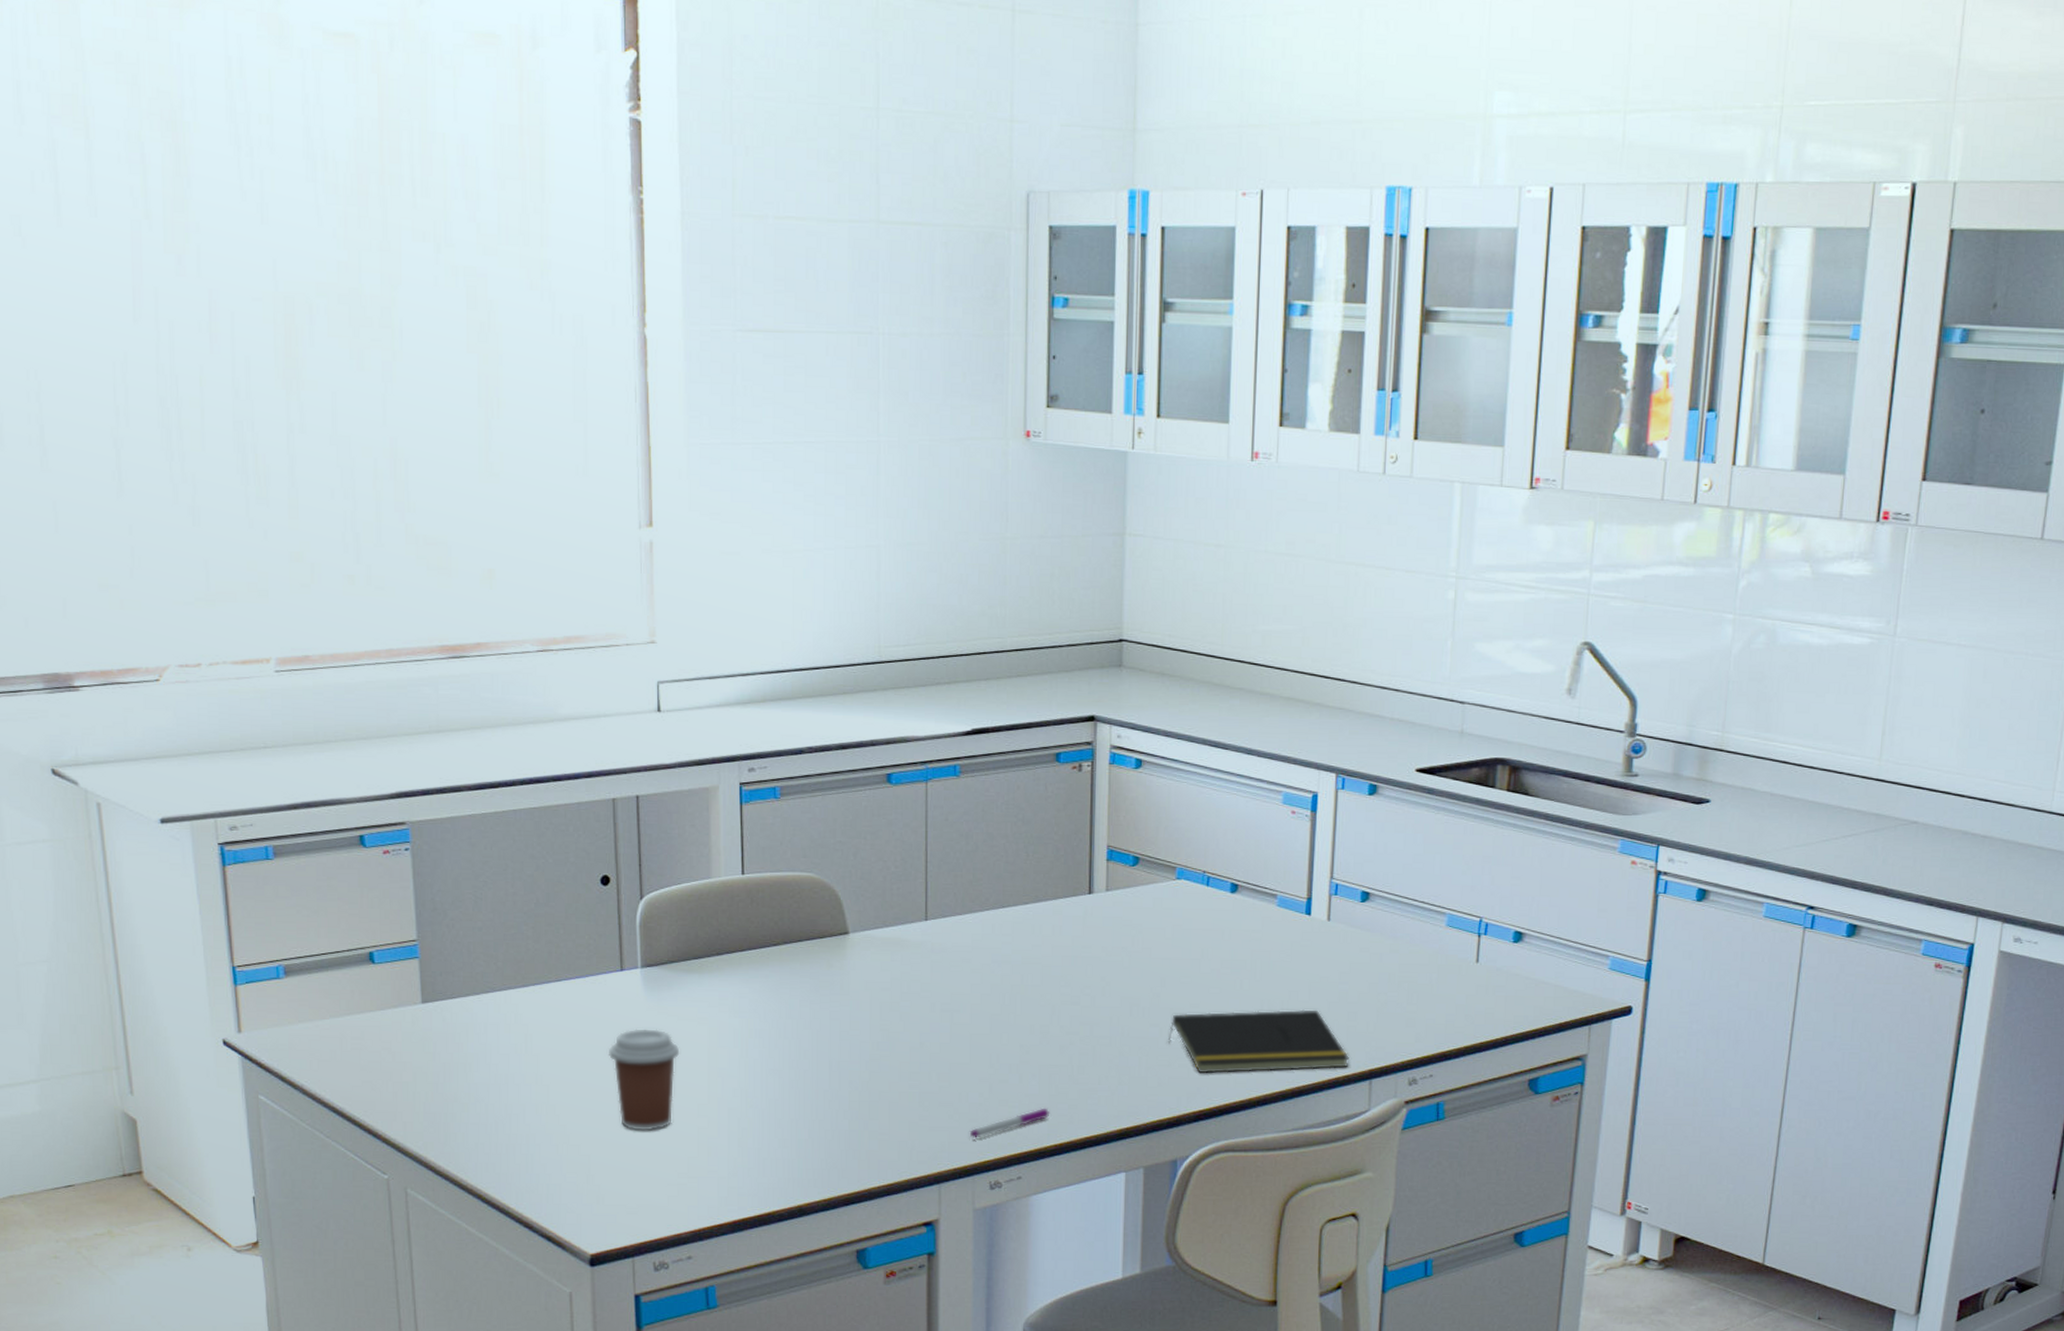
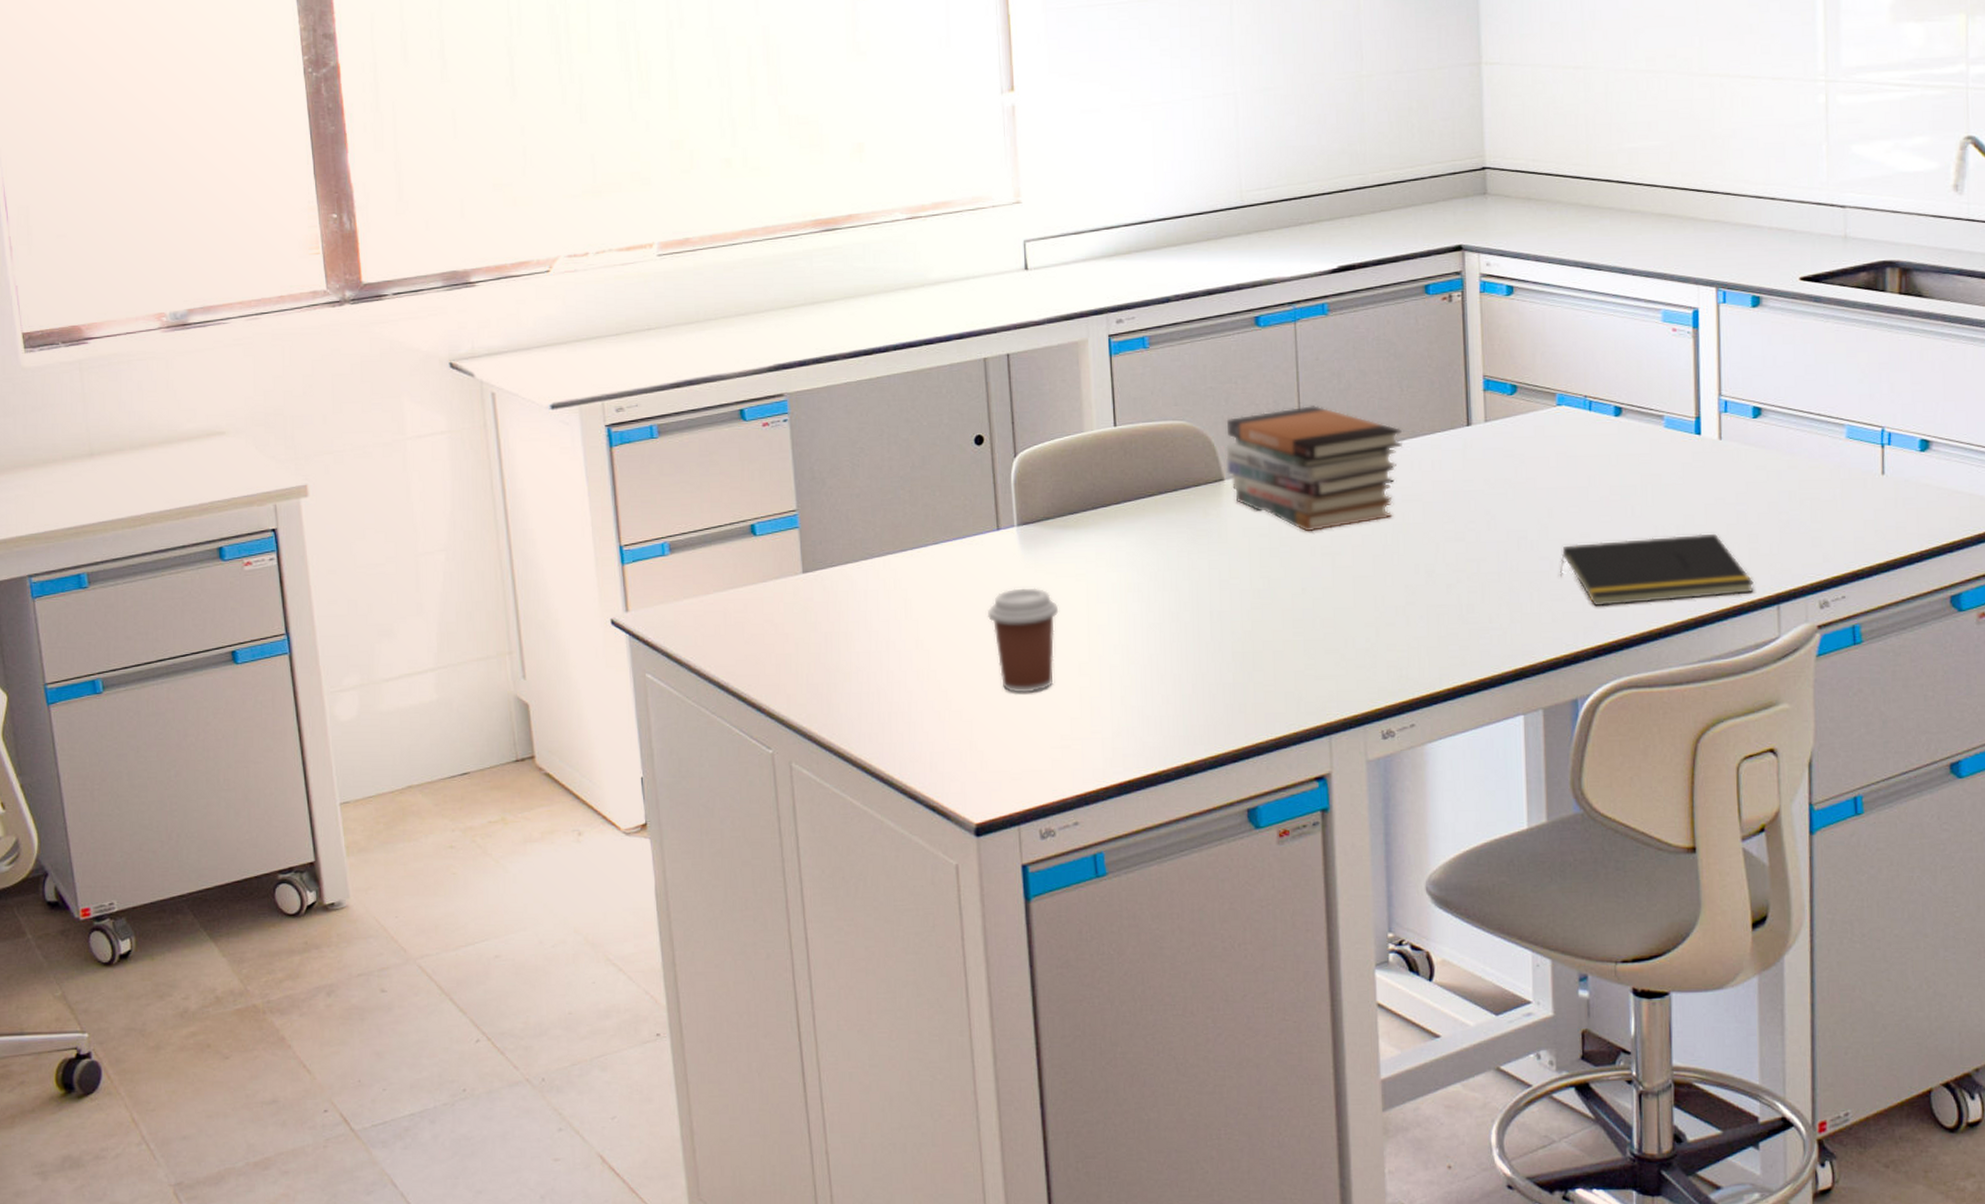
book stack: none [851,865,1025,989] -> present [1225,405,1402,532]
pen: present [969,1108,1050,1139] -> none [1358,650,1441,687]

